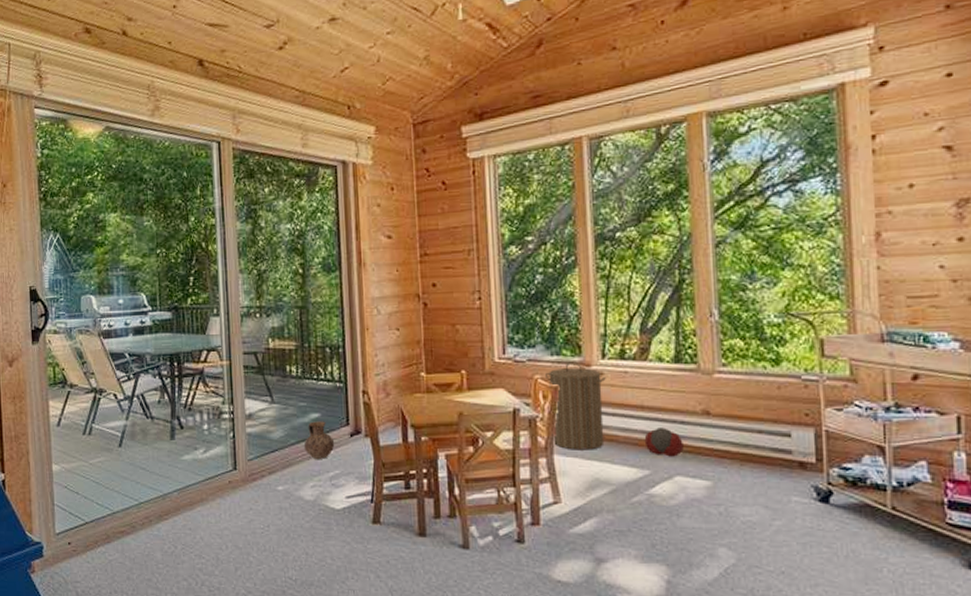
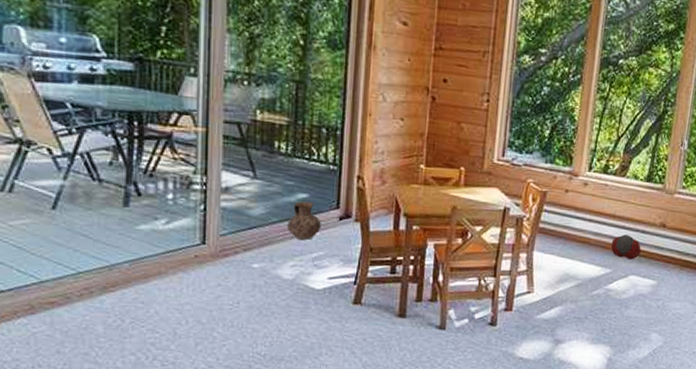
laundry hamper: present [546,361,606,450] -> none [534,170,589,249]

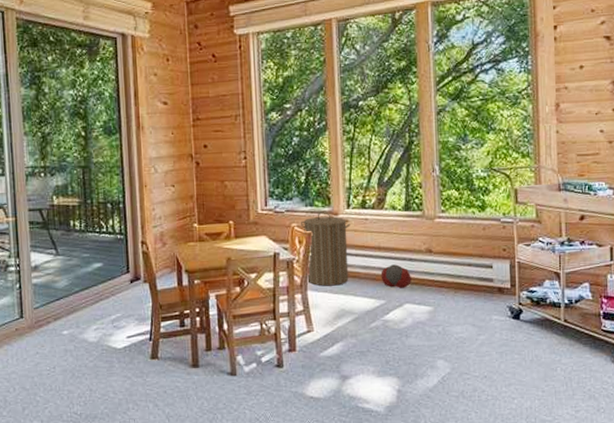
ceramic jug: present [286,201,322,240] -> none [87,270,116,304]
laundry hamper: none [534,170,589,249] -> present [301,211,350,286]

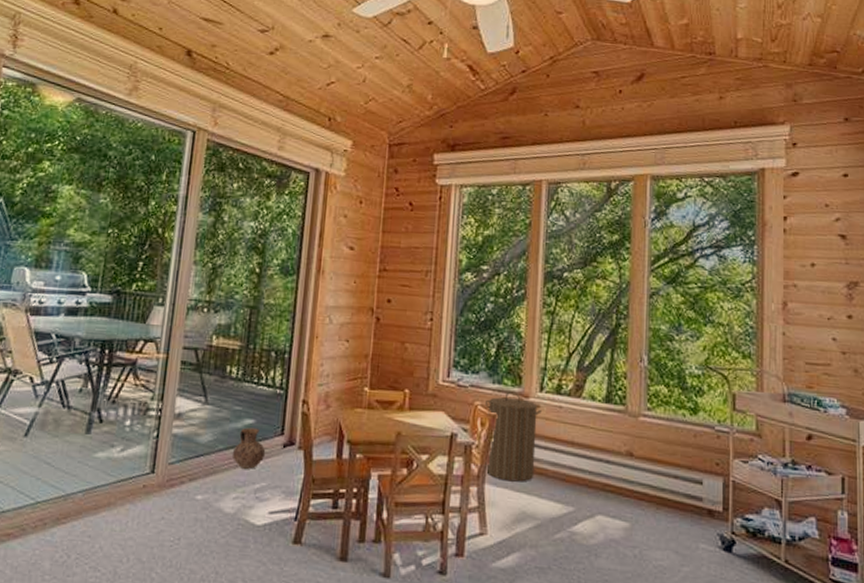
ceramic jug: none [87,270,116,304] -> present [232,427,266,469]
ball: present [380,264,411,288] -> none [571,465,607,496]

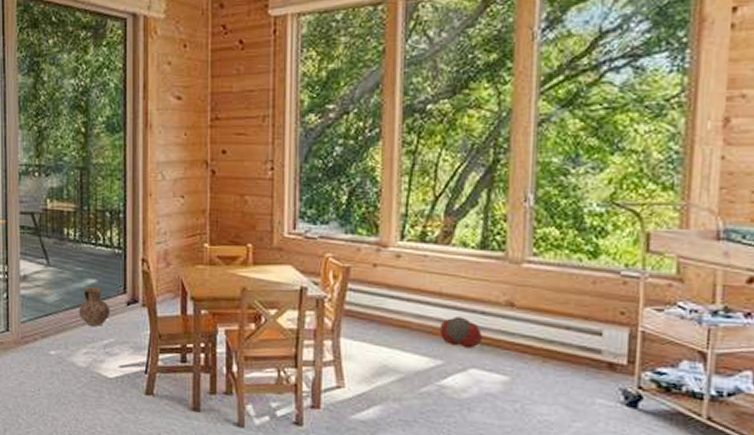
laundry hamper: present [485,391,542,482] -> none [338,241,403,336]
ball: none [571,465,607,496] -> present [439,316,482,348]

